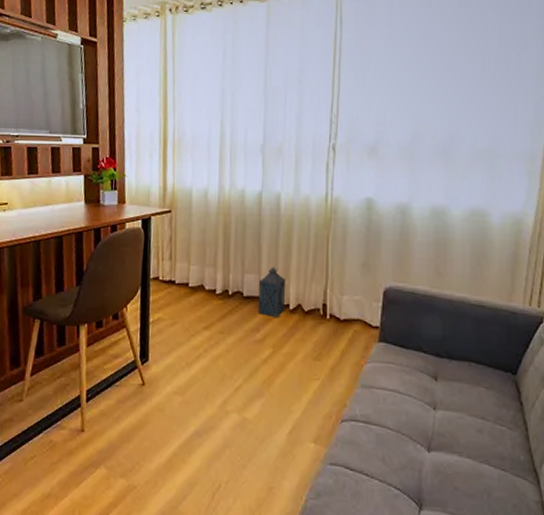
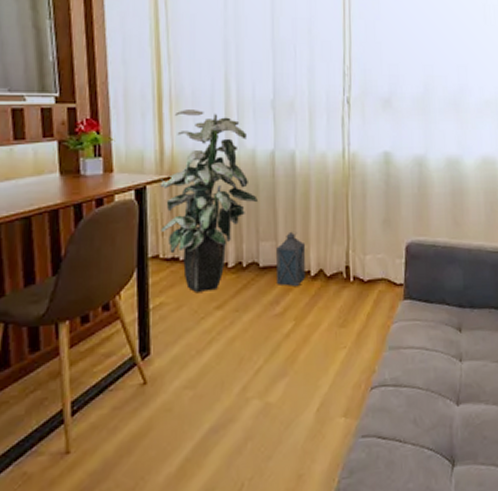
indoor plant: none [161,152,245,313] -> present [160,110,258,292]

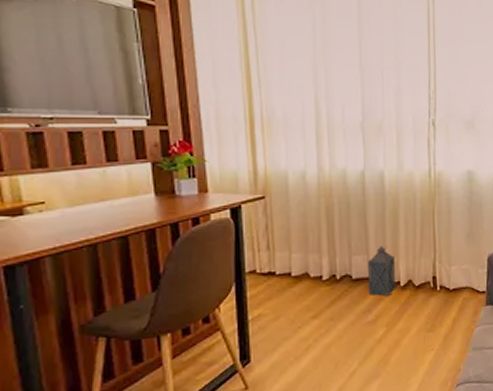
indoor plant: present [160,110,258,292] -> none [254,132,349,304]

